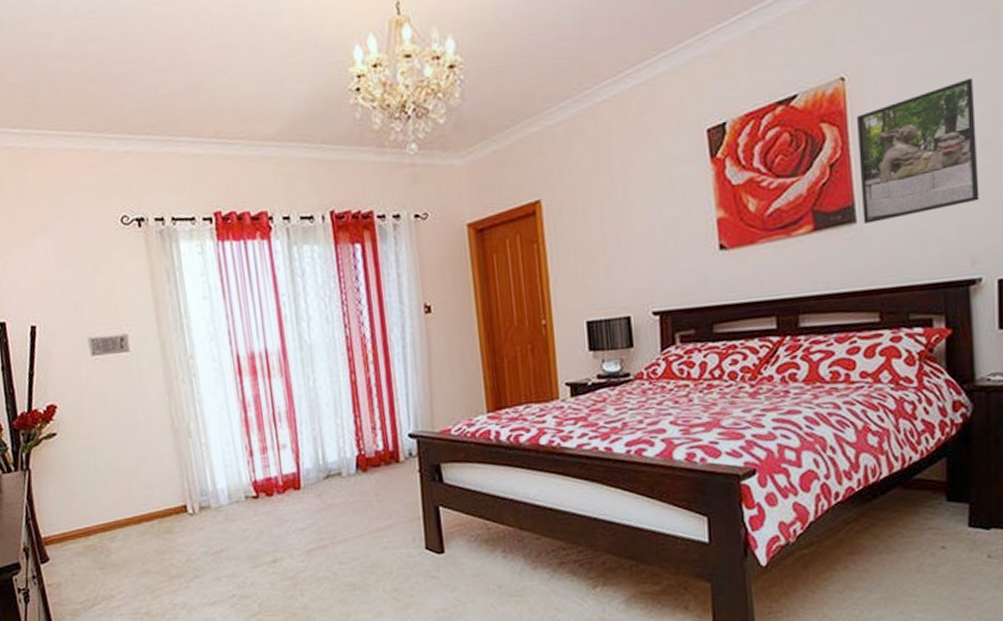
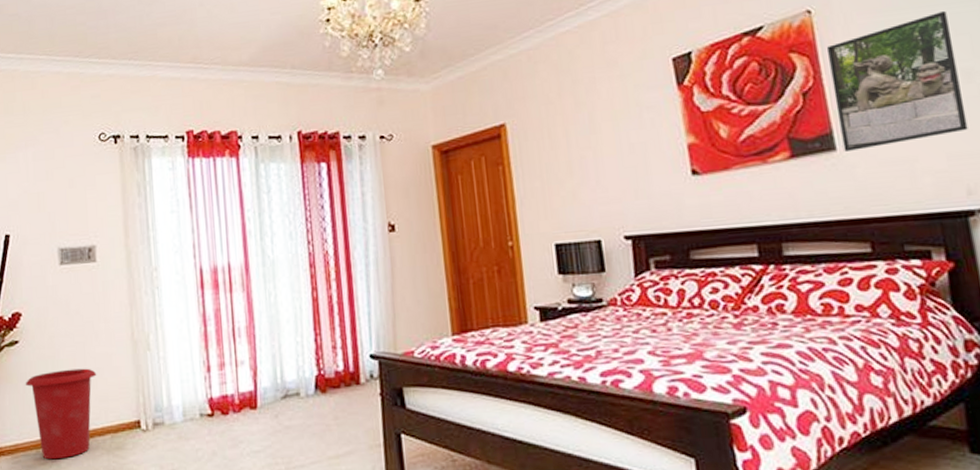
waste bin: none [67,457,140,546] -> present [25,368,97,460]

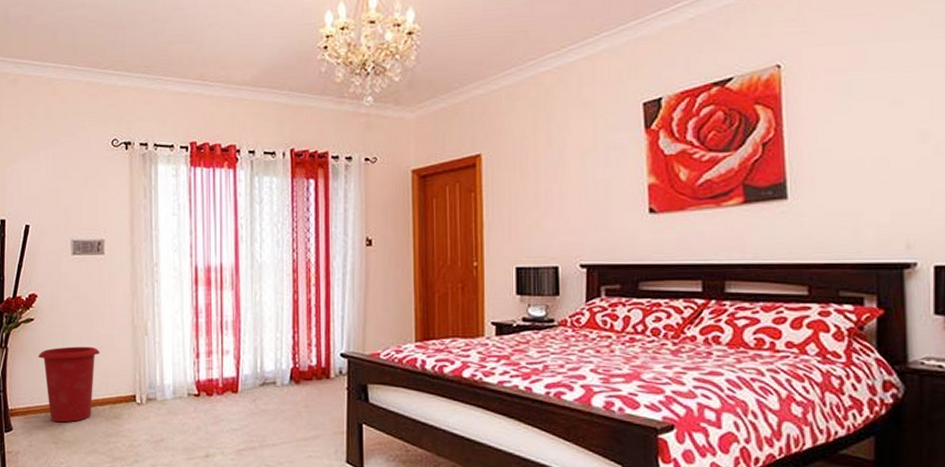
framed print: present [827,10,968,151] -> none [792,73,916,201]

